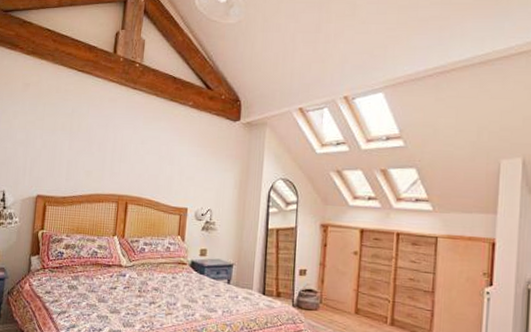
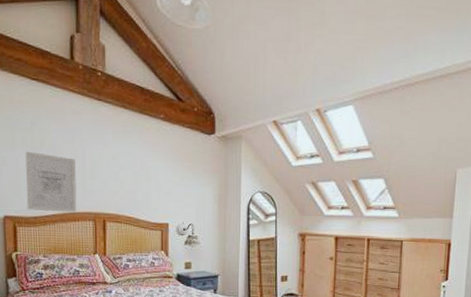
wall art: none [58,135,107,194] -> present [25,151,77,213]

